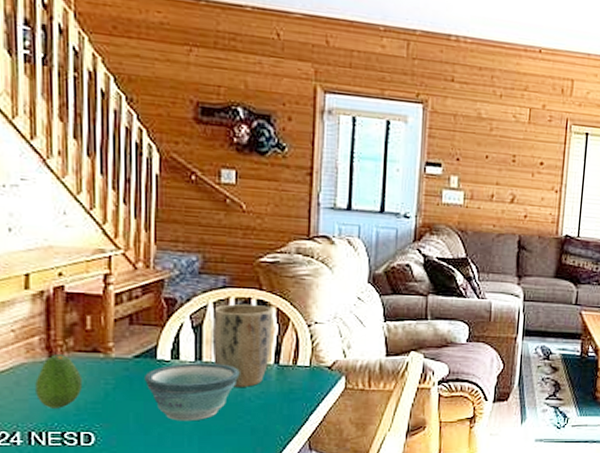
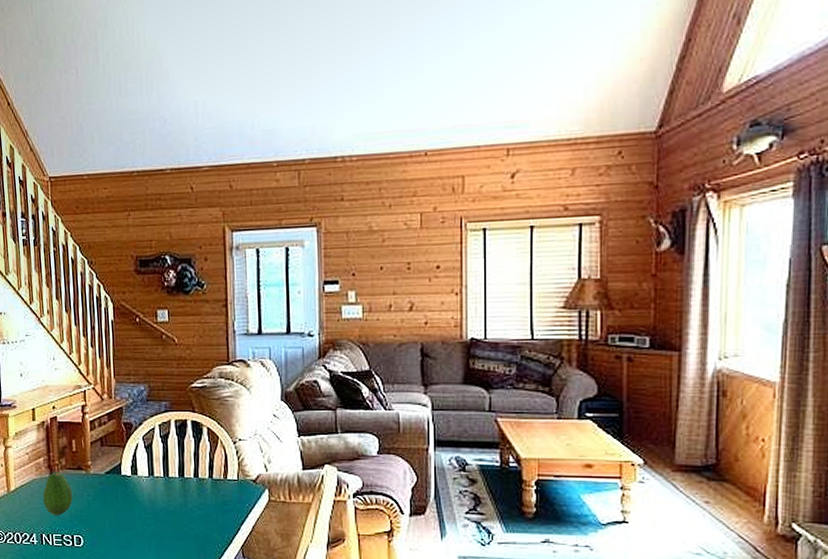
bowl: present [145,363,240,422] -> none [114,478,183,529]
plant pot: present [212,303,274,387] -> none [159,425,206,499]

